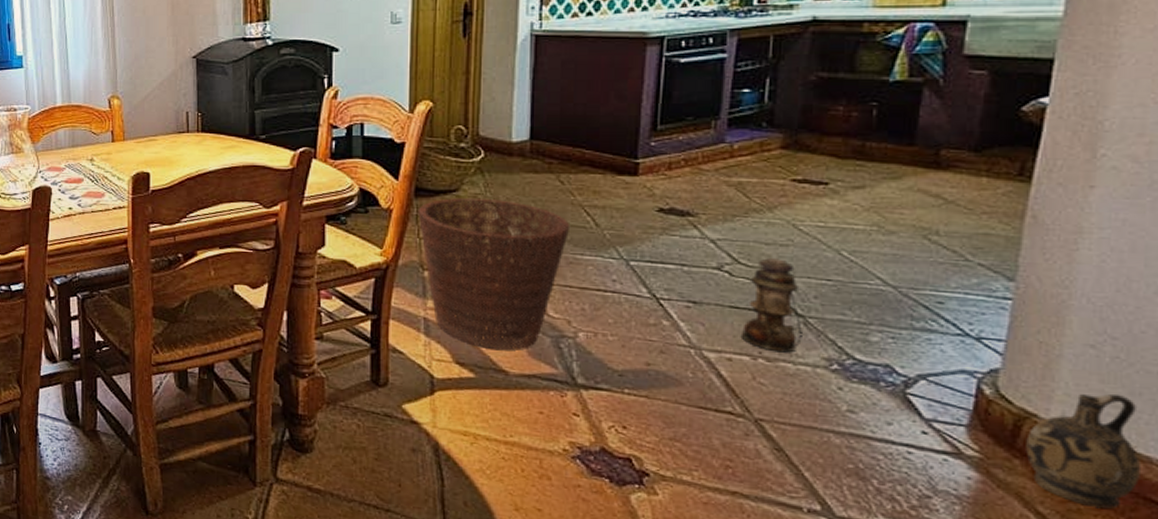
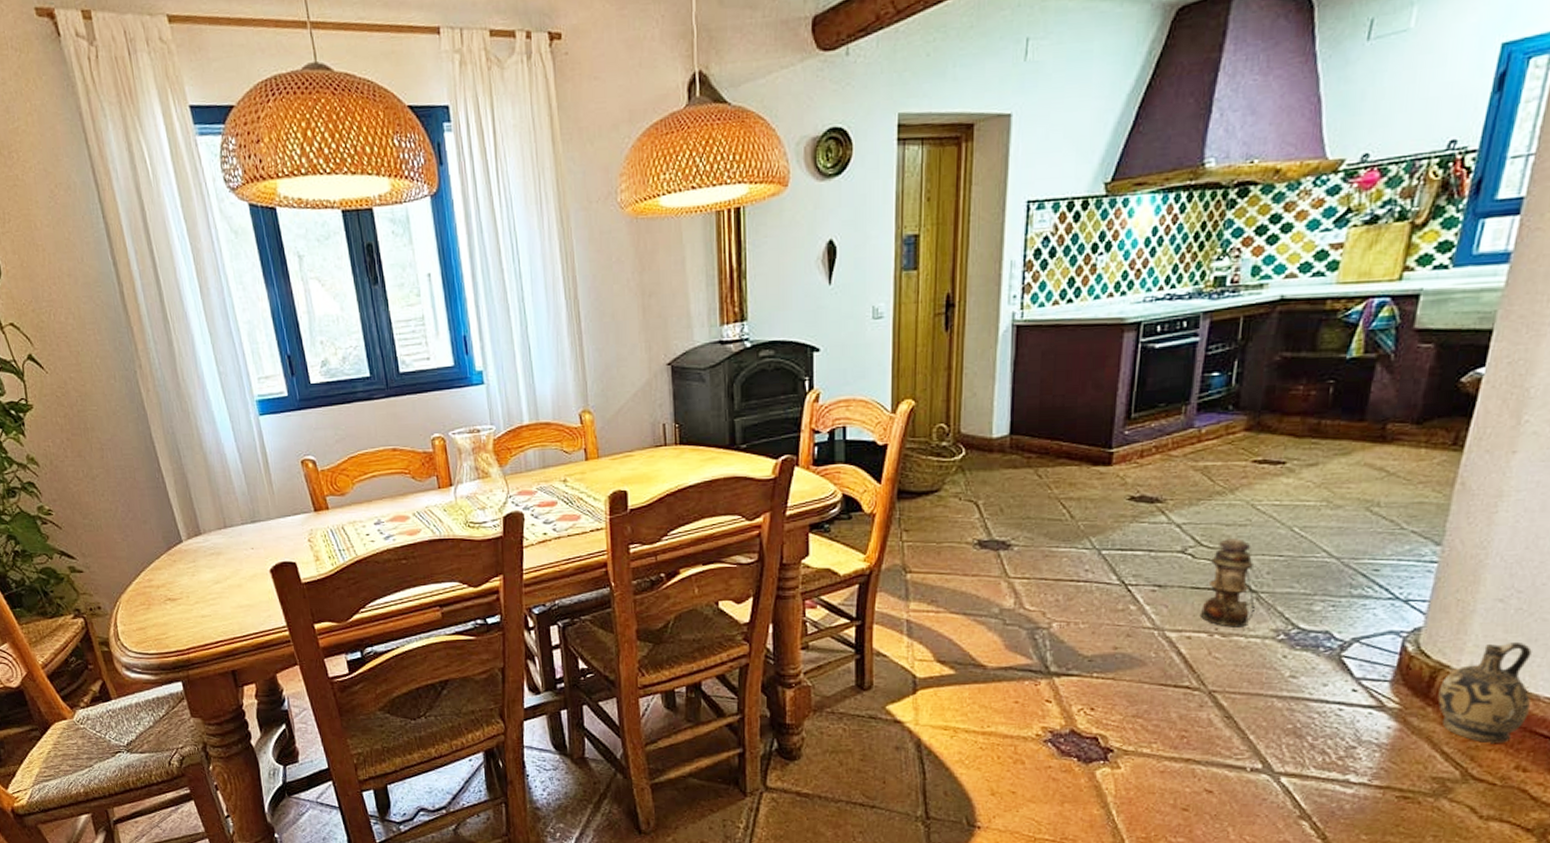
basket: present [418,197,571,351] -> none [900,496,1047,646]

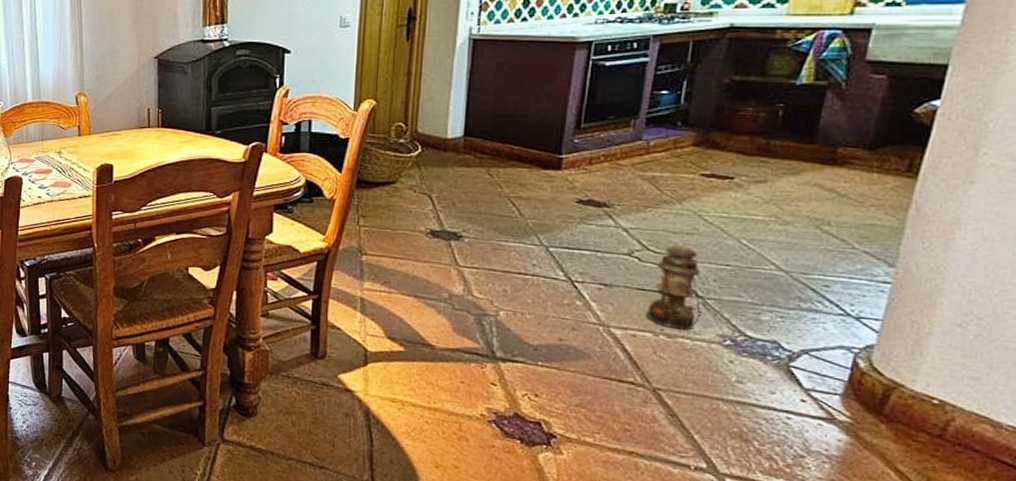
ceramic jug: present [1438,641,1532,743] -> none [891,367,993,467]

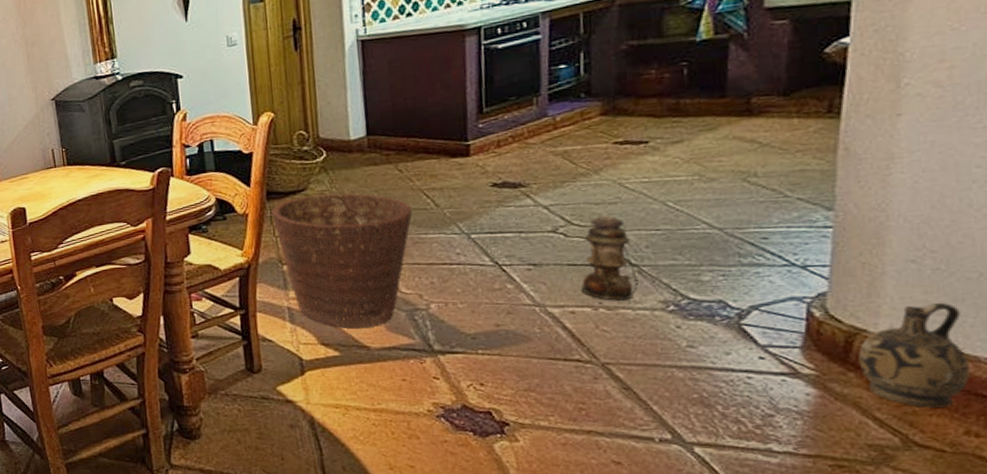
basket: none [358,189,497,327] -> present [271,193,413,329]
ceramic jug: none [891,367,993,467] -> present [858,302,970,407]

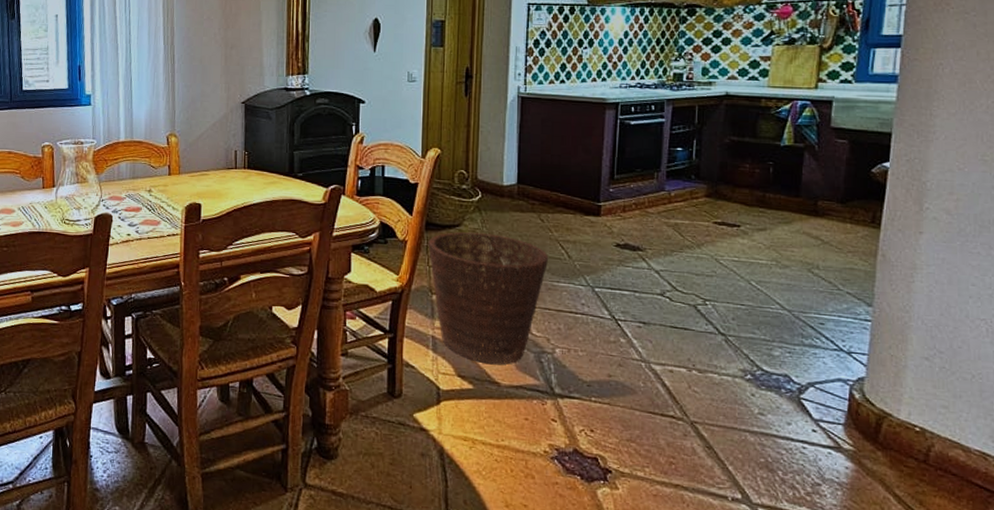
lantern: present [580,216,638,301] -> none [679,286,724,366]
ceramic jug: present [858,302,970,407] -> none [885,396,963,490]

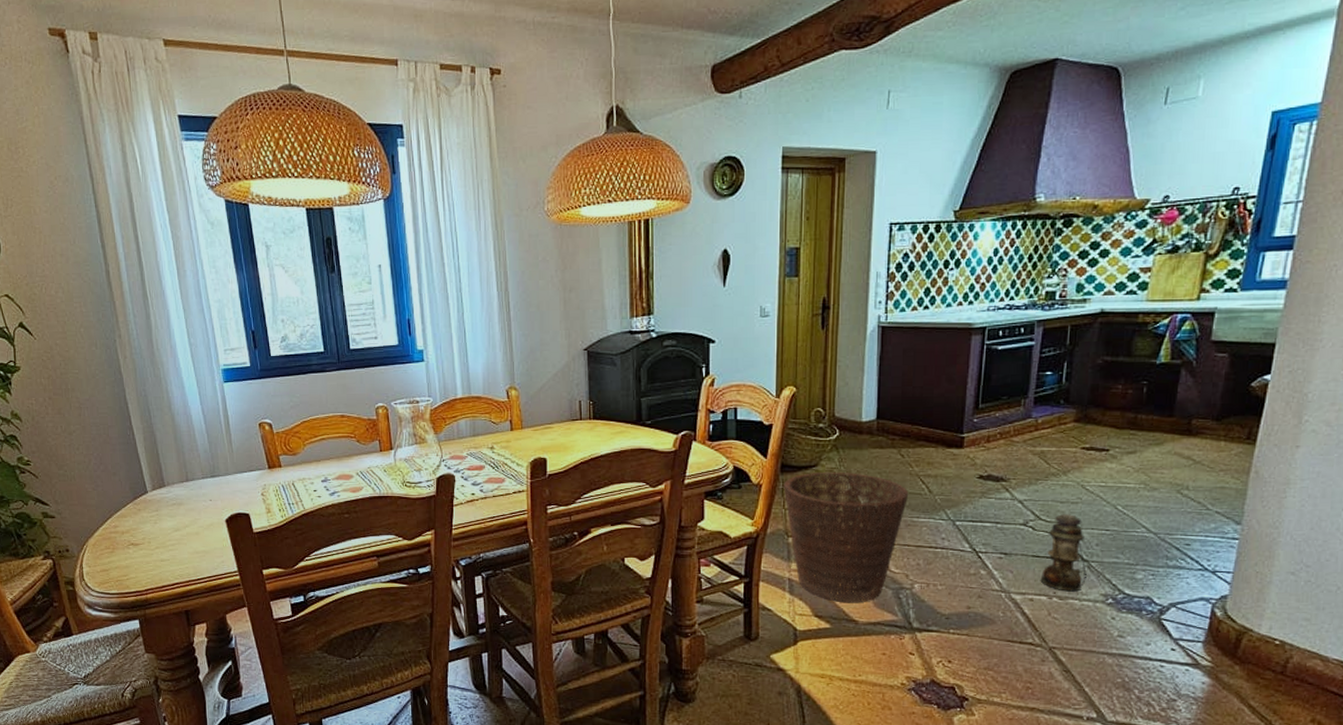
lantern: none [679,286,724,366] -> present [1040,514,1087,592]

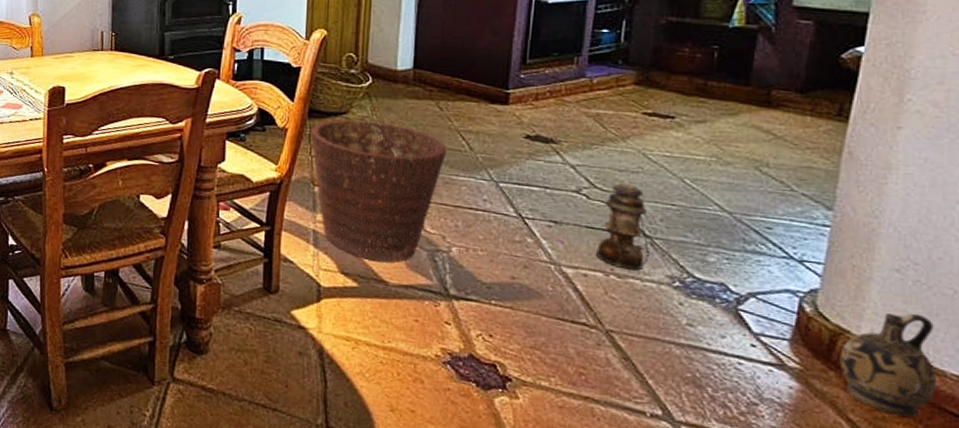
ceramic jug: none [1243,609,1321,698] -> present [839,313,937,417]

